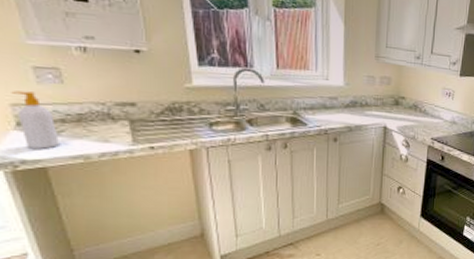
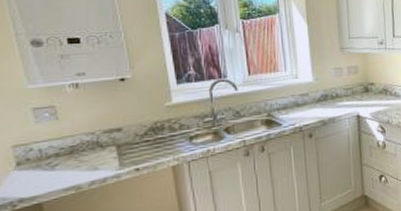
soap bottle: present [11,91,59,149] -> none [13,131,53,186]

